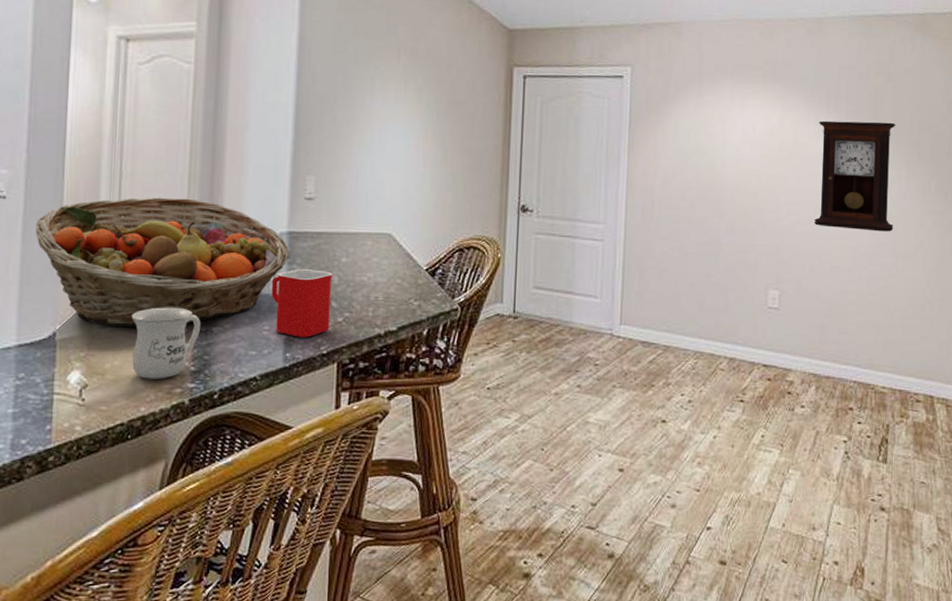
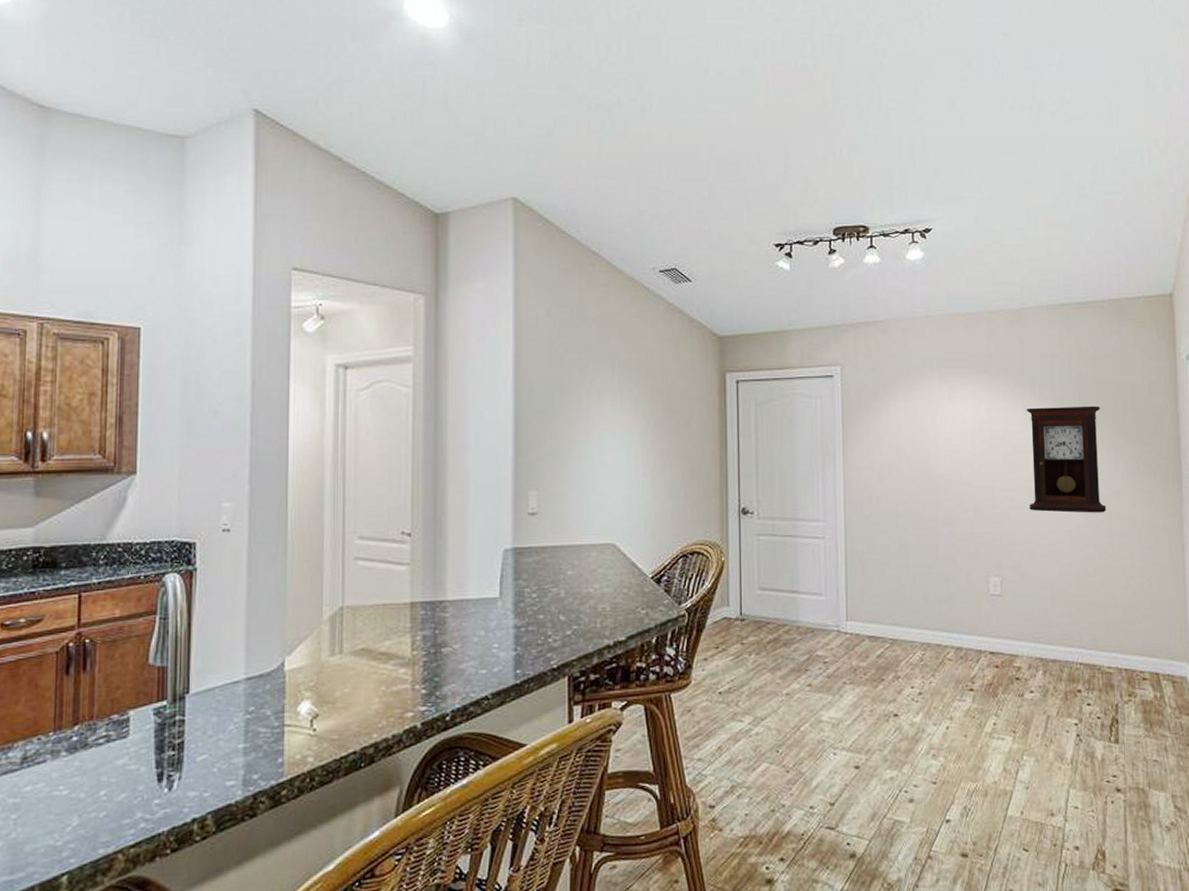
fruit basket: present [35,197,290,328] -> none [260,520,516,654]
mug: present [131,307,202,379] -> none [360,630,430,705]
mug: present [271,269,333,338] -> none [498,584,559,653]

